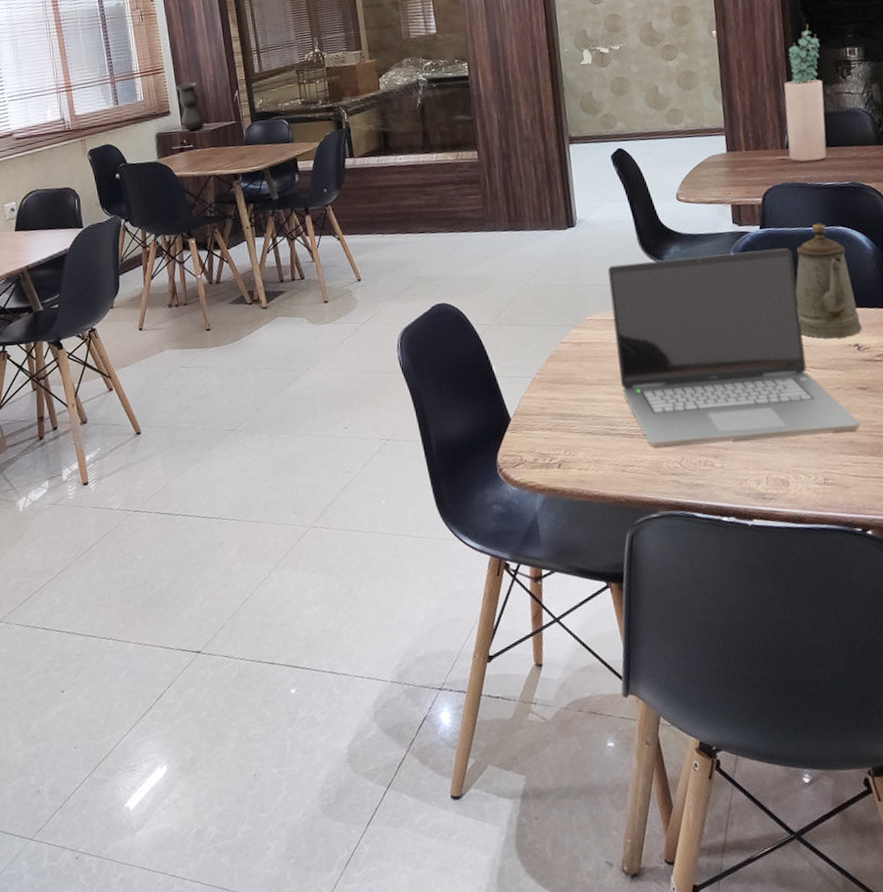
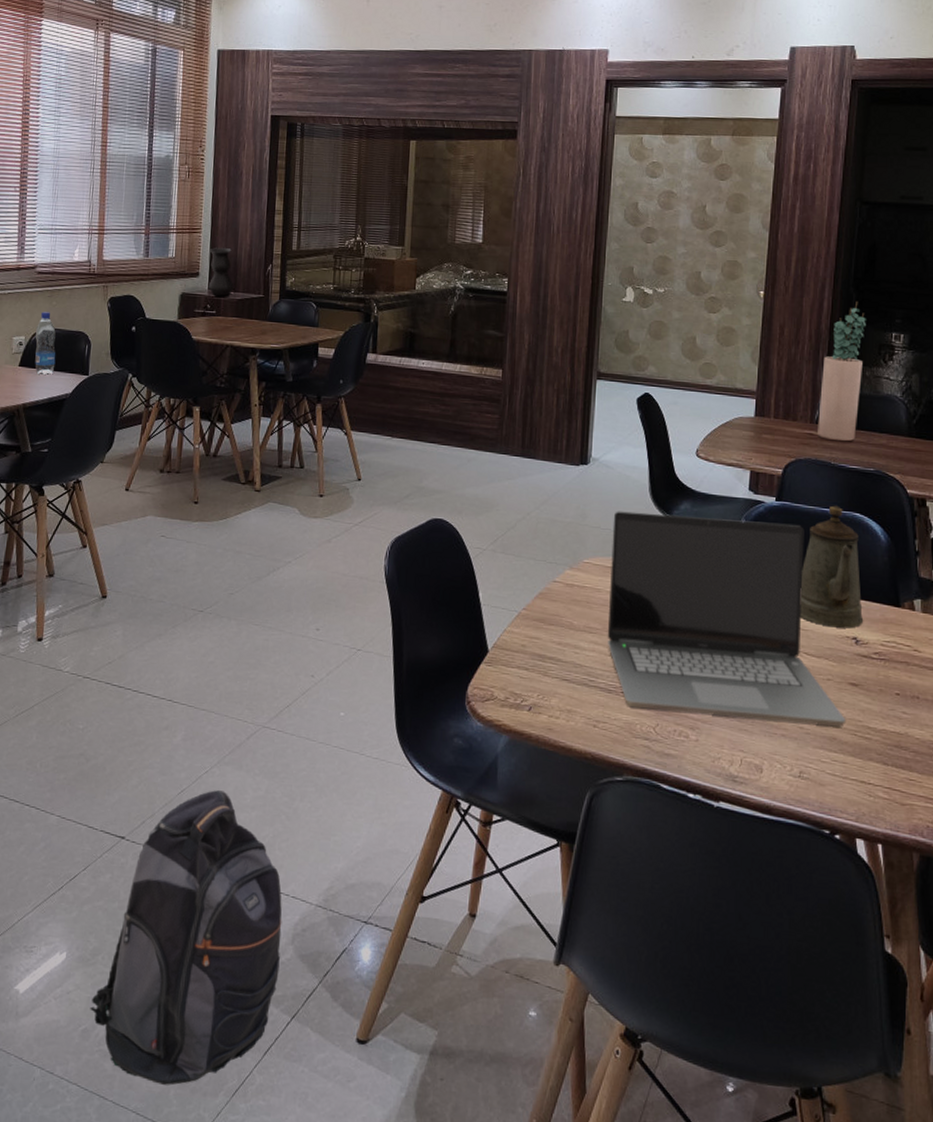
bottle: none [24,174,50,235] -> present [35,312,56,374]
backpack: none [198,592,368,869] -> present [90,790,282,1086]

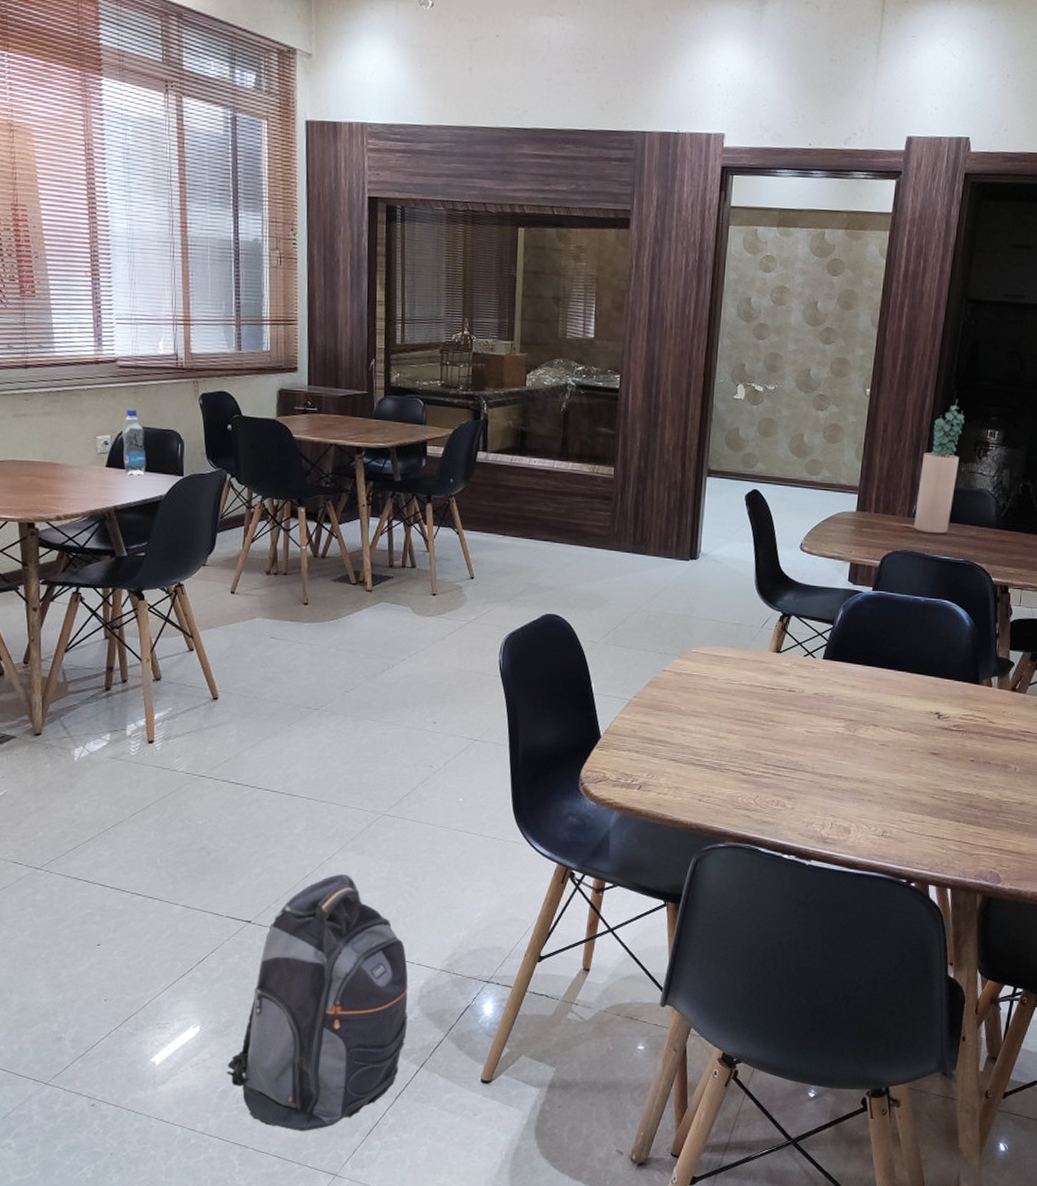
vase: present [209,248,234,299] -> none [307,341,335,396]
laptop: present [607,511,845,726] -> none [712,603,925,790]
coffee pot: present [799,505,864,629] -> none [889,593,947,705]

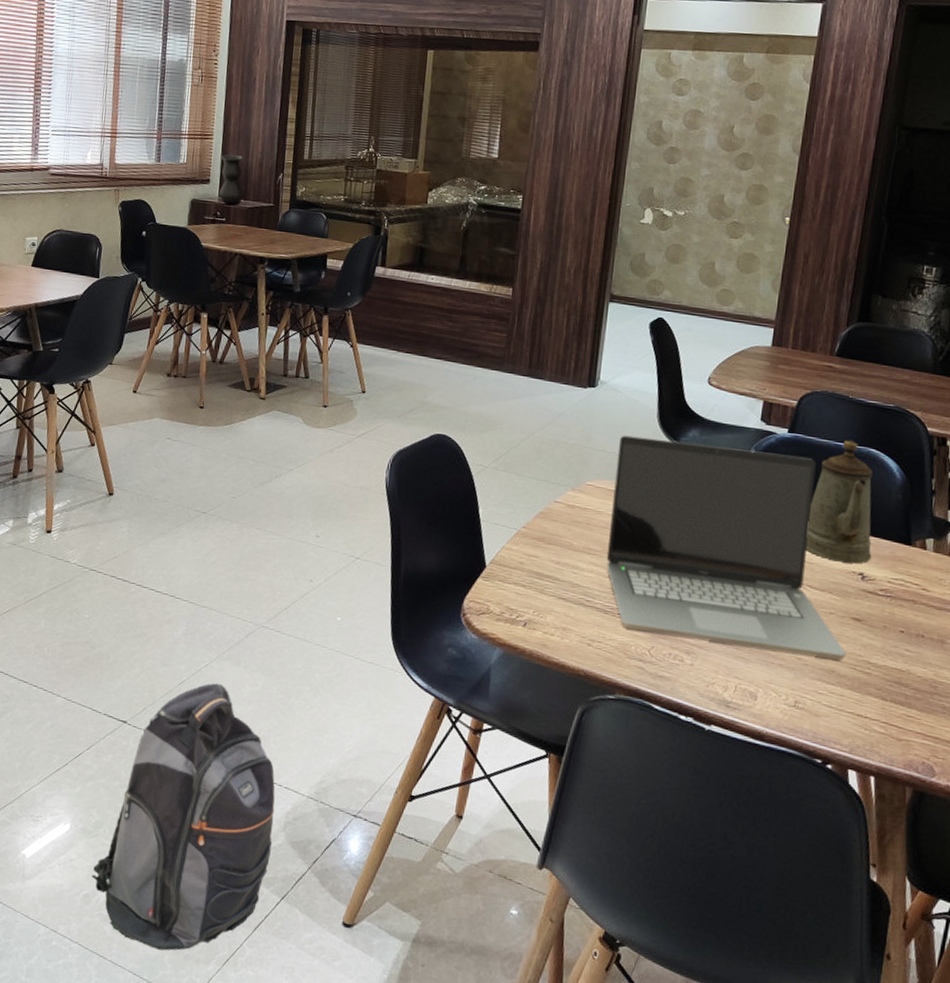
bottle: present [121,409,146,475] -> none [47,213,68,276]
vase: none [307,341,335,396] -> present [219,154,245,207]
laptop: none [712,603,925,790] -> present [606,435,846,660]
coffee pot: none [889,593,947,705] -> present [805,440,873,564]
vase: present [914,399,966,536] -> none [837,232,898,378]

